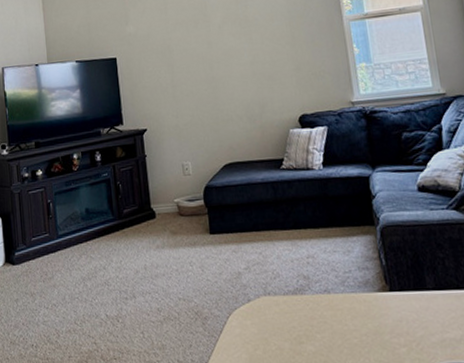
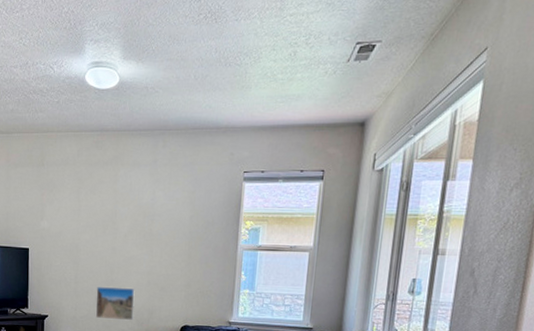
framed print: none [197,83,245,123] -> present [95,287,135,320]

